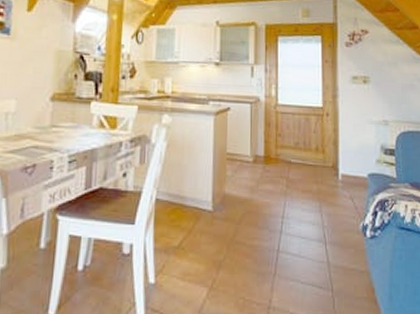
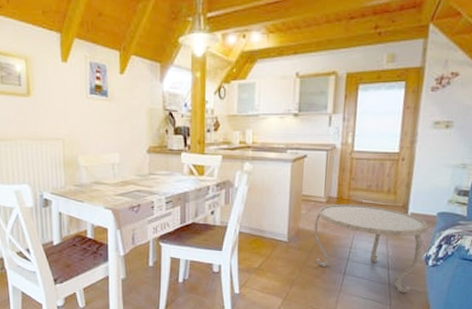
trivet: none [242,163,361,273] -> present [314,203,429,293]

